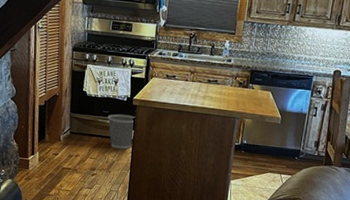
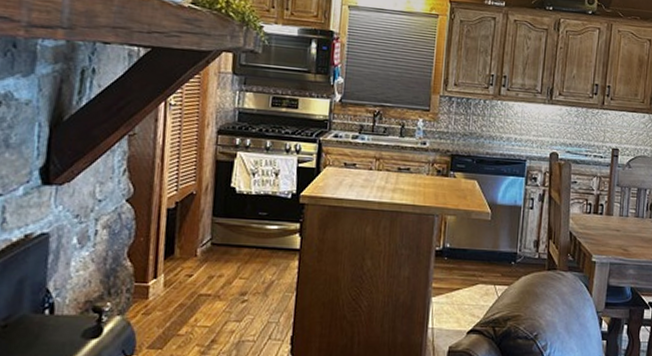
wastebasket: present [107,114,136,149] -> none [264,215,304,264]

